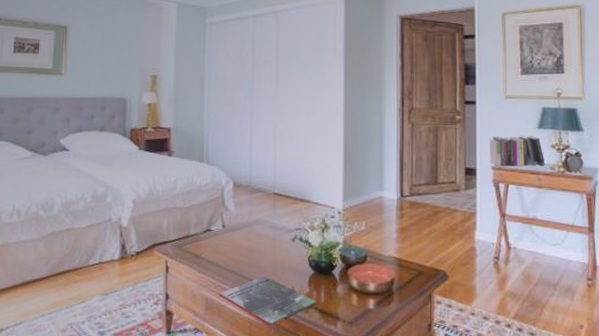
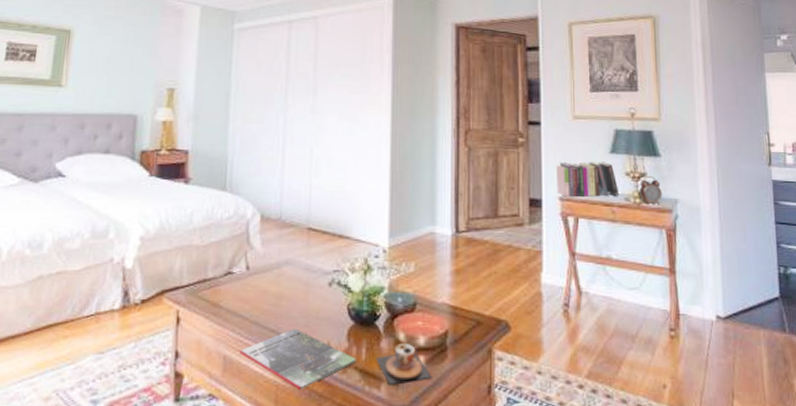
teacup: none [333,289,381,323] -> present [376,343,432,385]

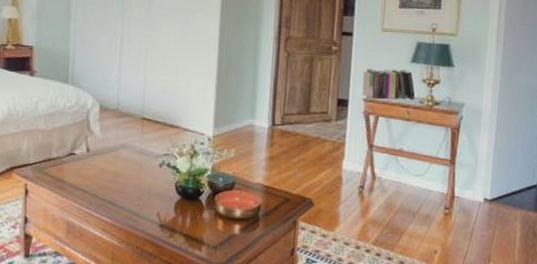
magazine: present [239,328,356,391] -> none [81,201,182,251]
teacup: present [376,343,432,385] -> none [198,215,245,247]
alarm clock: present [639,176,662,205] -> none [432,83,452,108]

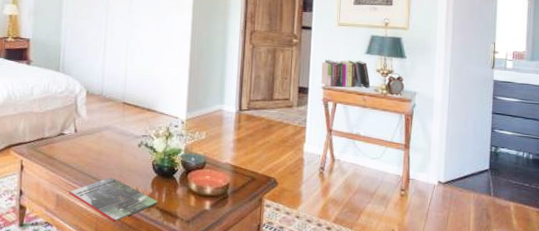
magazine: none [81,201,182,251] -> present [69,177,158,223]
alarm clock: none [432,83,452,108] -> present [386,73,405,96]

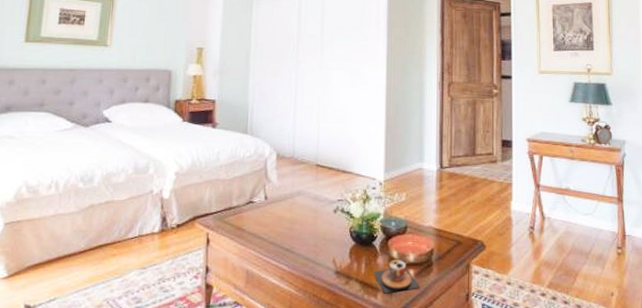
magazine: present [69,177,158,223] -> none [259,248,357,299]
teacup: none [173,191,216,221] -> present [373,260,420,294]
books: present [321,60,371,88] -> none [525,109,577,139]

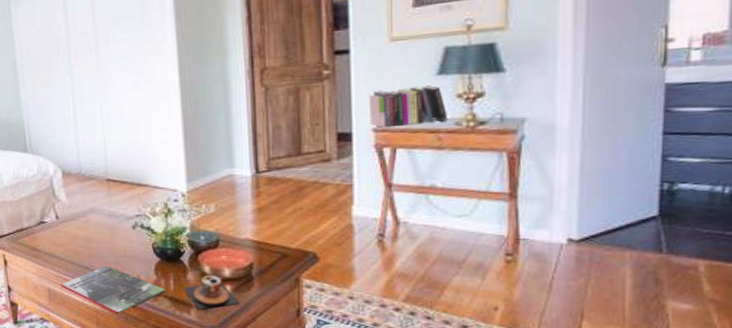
magazine: none [259,248,357,299] -> present [61,266,166,315]
books: none [525,109,577,139] -> present [369,85,448,128]
alarm clock: present [593,121,613,145] -> none [474,95,505,127]

